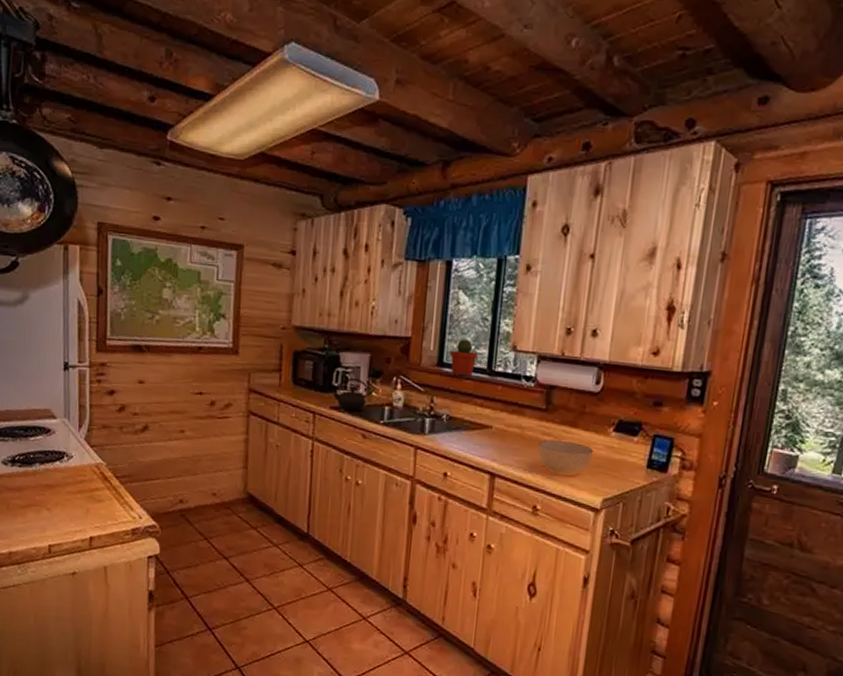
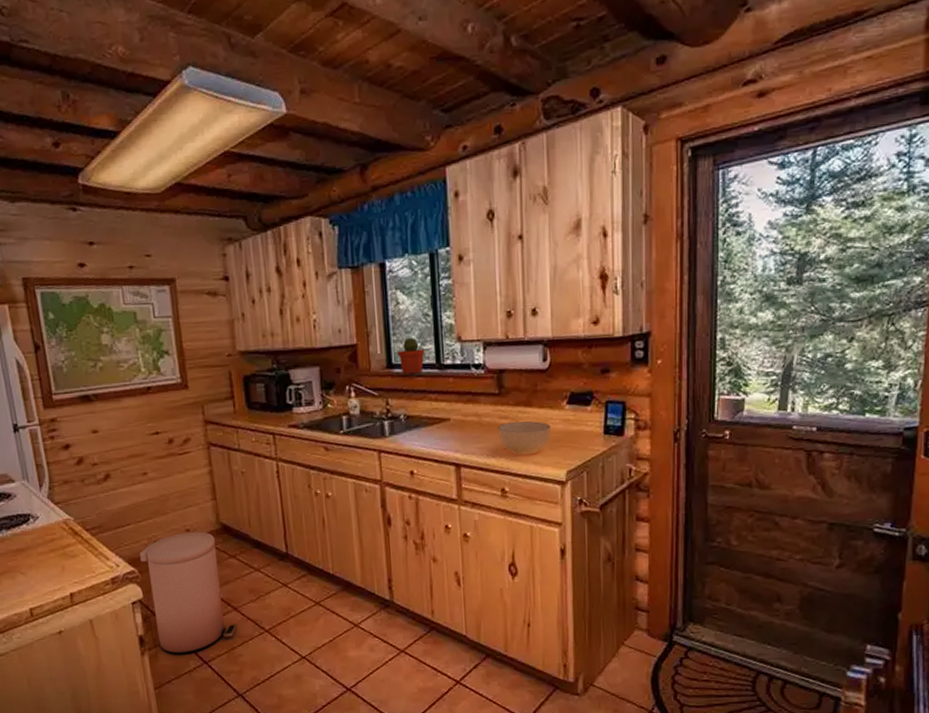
pedal bin: none [163,495,247,618] -> present [139,532,238,656]
kettle: present [333,377,369,412] -> none [289,392,324,427]

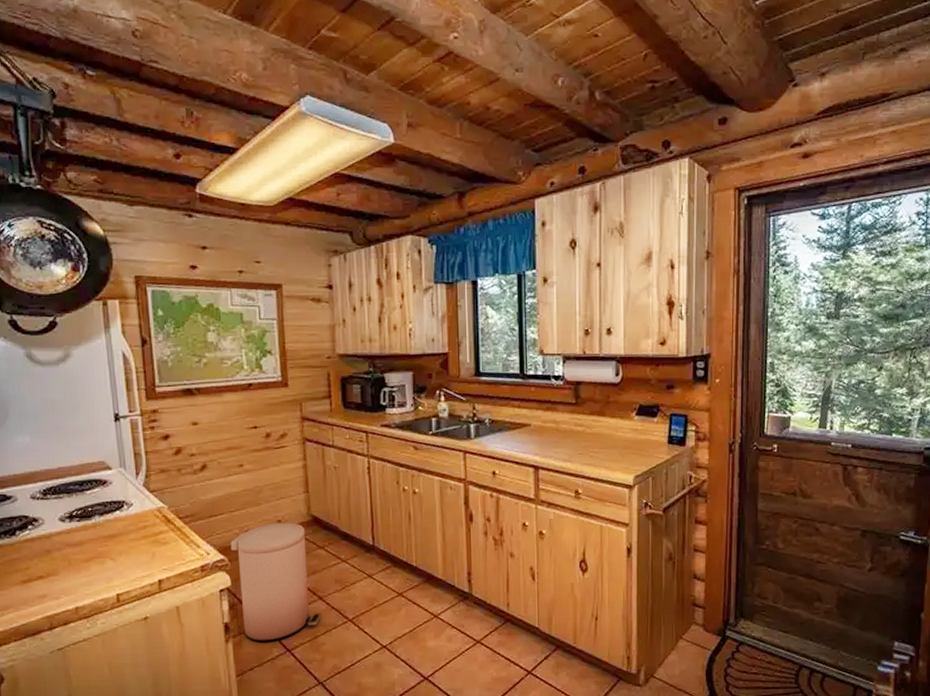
succulent plant: present [398,338,425,375] -> none [485,350,510,382]
bowl: present [498,421,551,456] -> none [573,429,621,461]

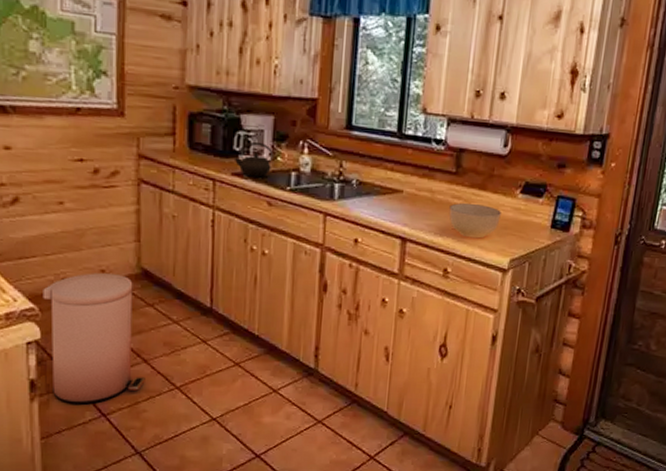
kettle: none [383,395,415,426] -> present [235,141,274,178]
bowl: none [573,429,621,461] -> present [449,203,501,239]

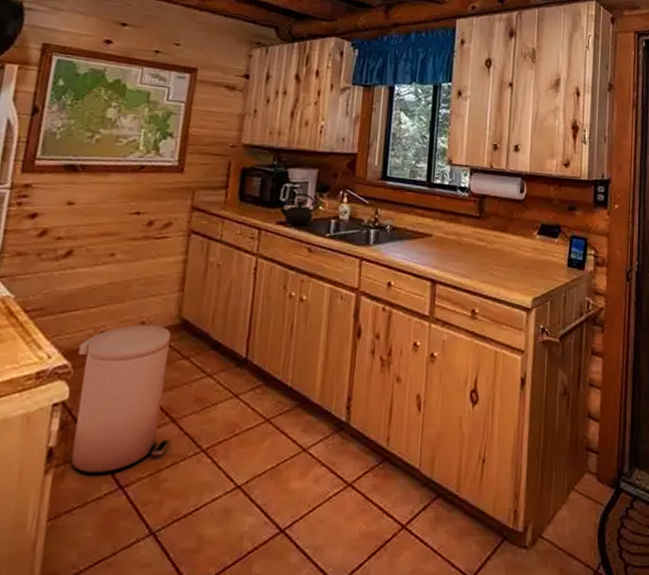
bowl: present [449,203,501,239] -> none [474,244,522,279]

